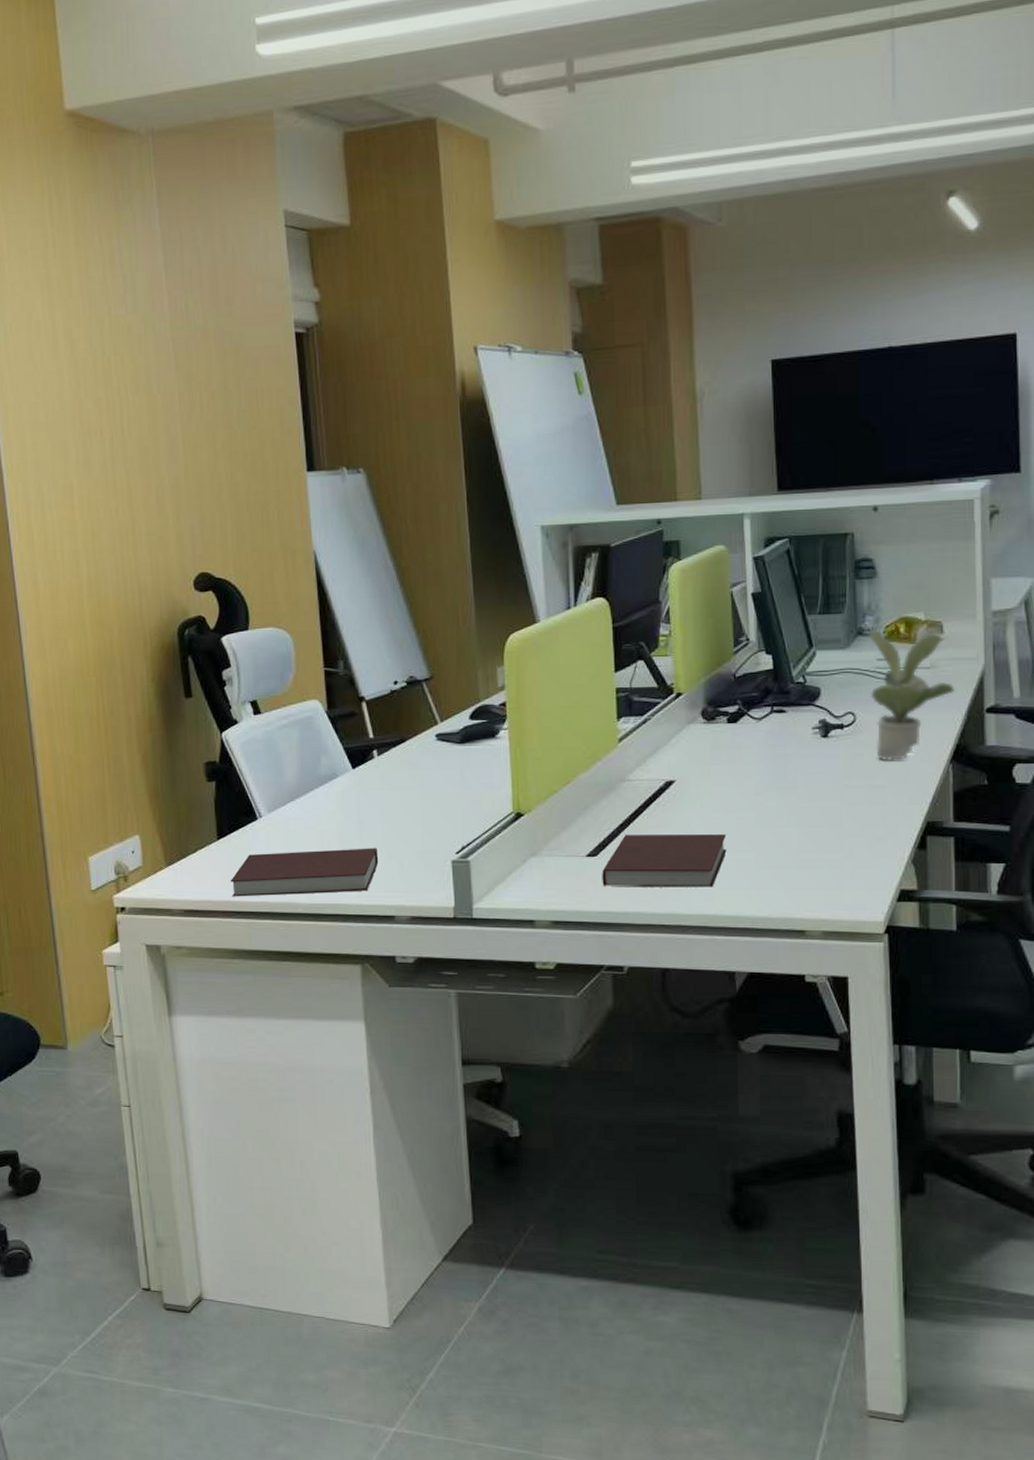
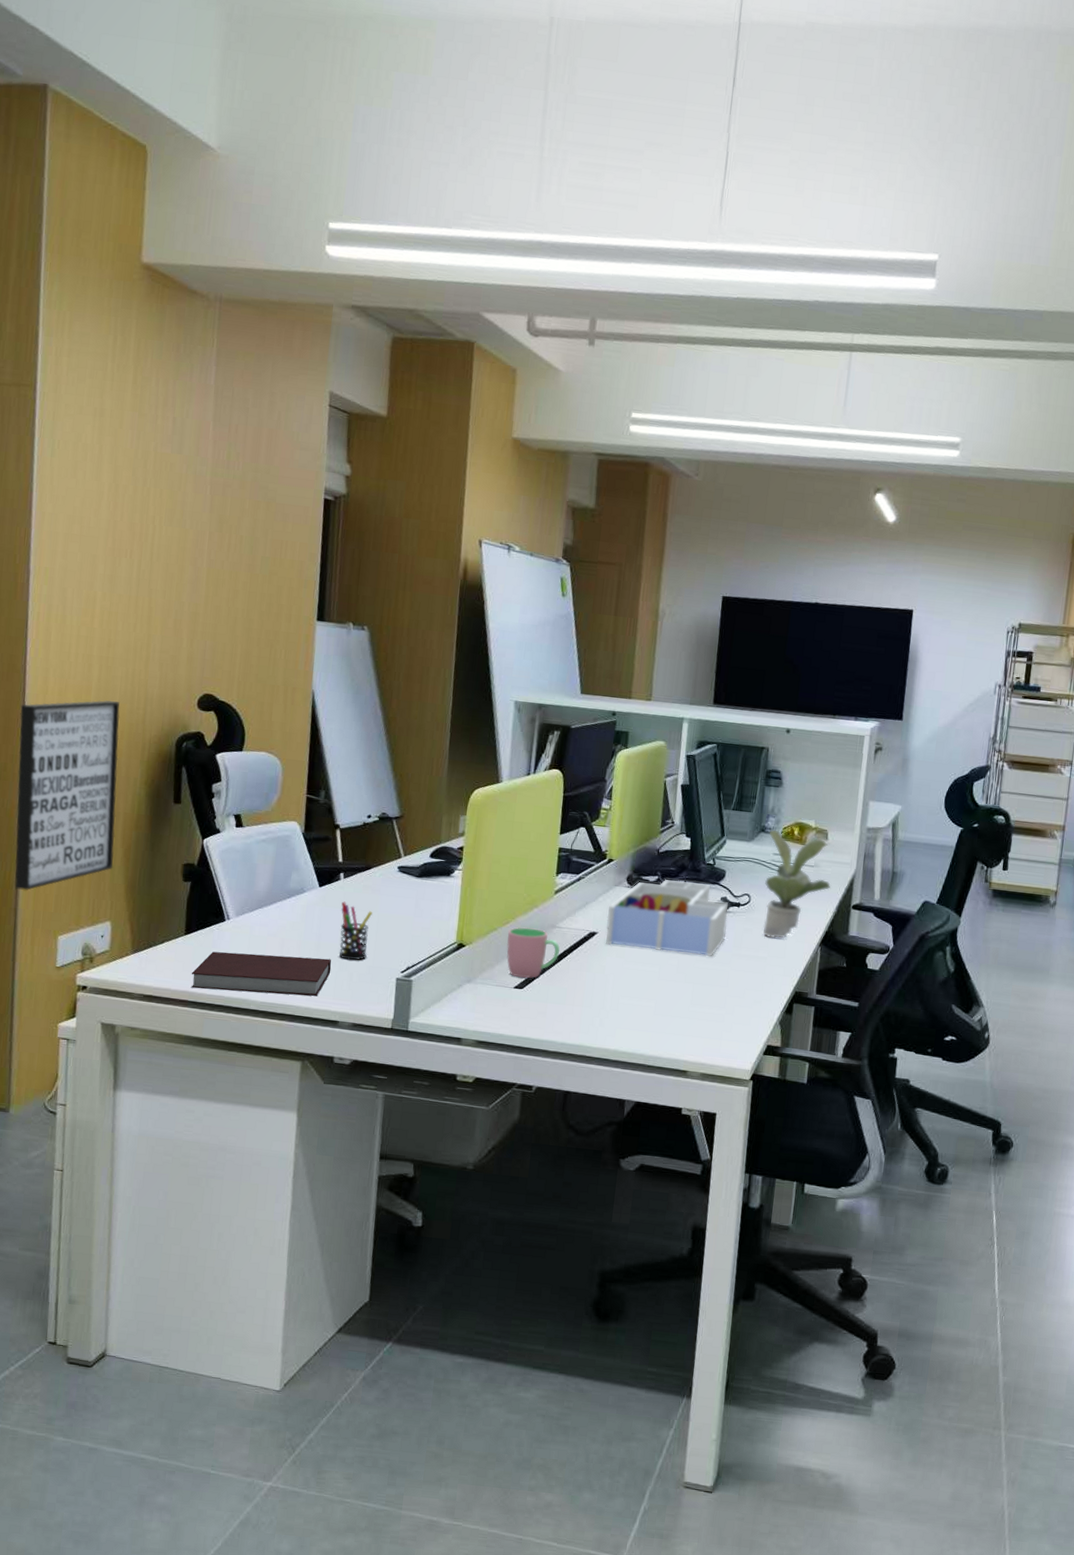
wall art: none [15,596,133,813] -> present [14,700,120,891]
pen holder: none [379,781,415,846] -> present [338,901,372,960]
cup: none [570,785,634,844] -> present [506,927,560,979]
notebook: present [602,834,727,887] -> none [524,973,634,1026]
desk organizer: none [683,707,832,793] -> present [605,880,729,956]

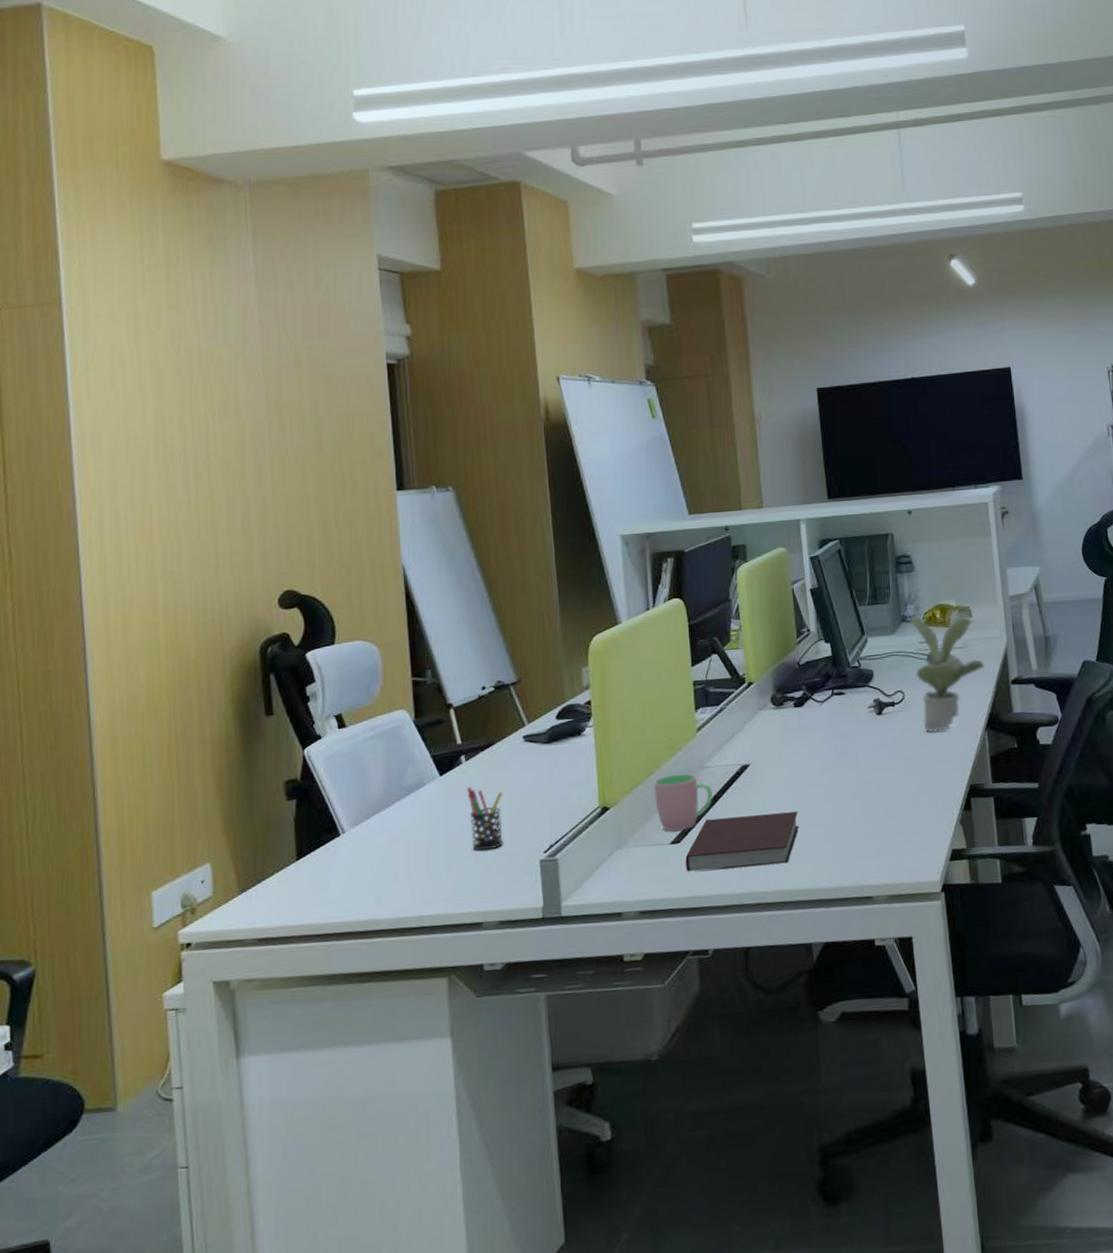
wall art: present [14,700,120,891] -> none [81,617,206,849]
notebook: present [191,951,332,996] -> none [309,854,466,920]
notebook: none [524,973,634,1026] -> present [685,811,799,872]
desk organizer: present [605,880,729,956] -> none [757,689,887,775]

